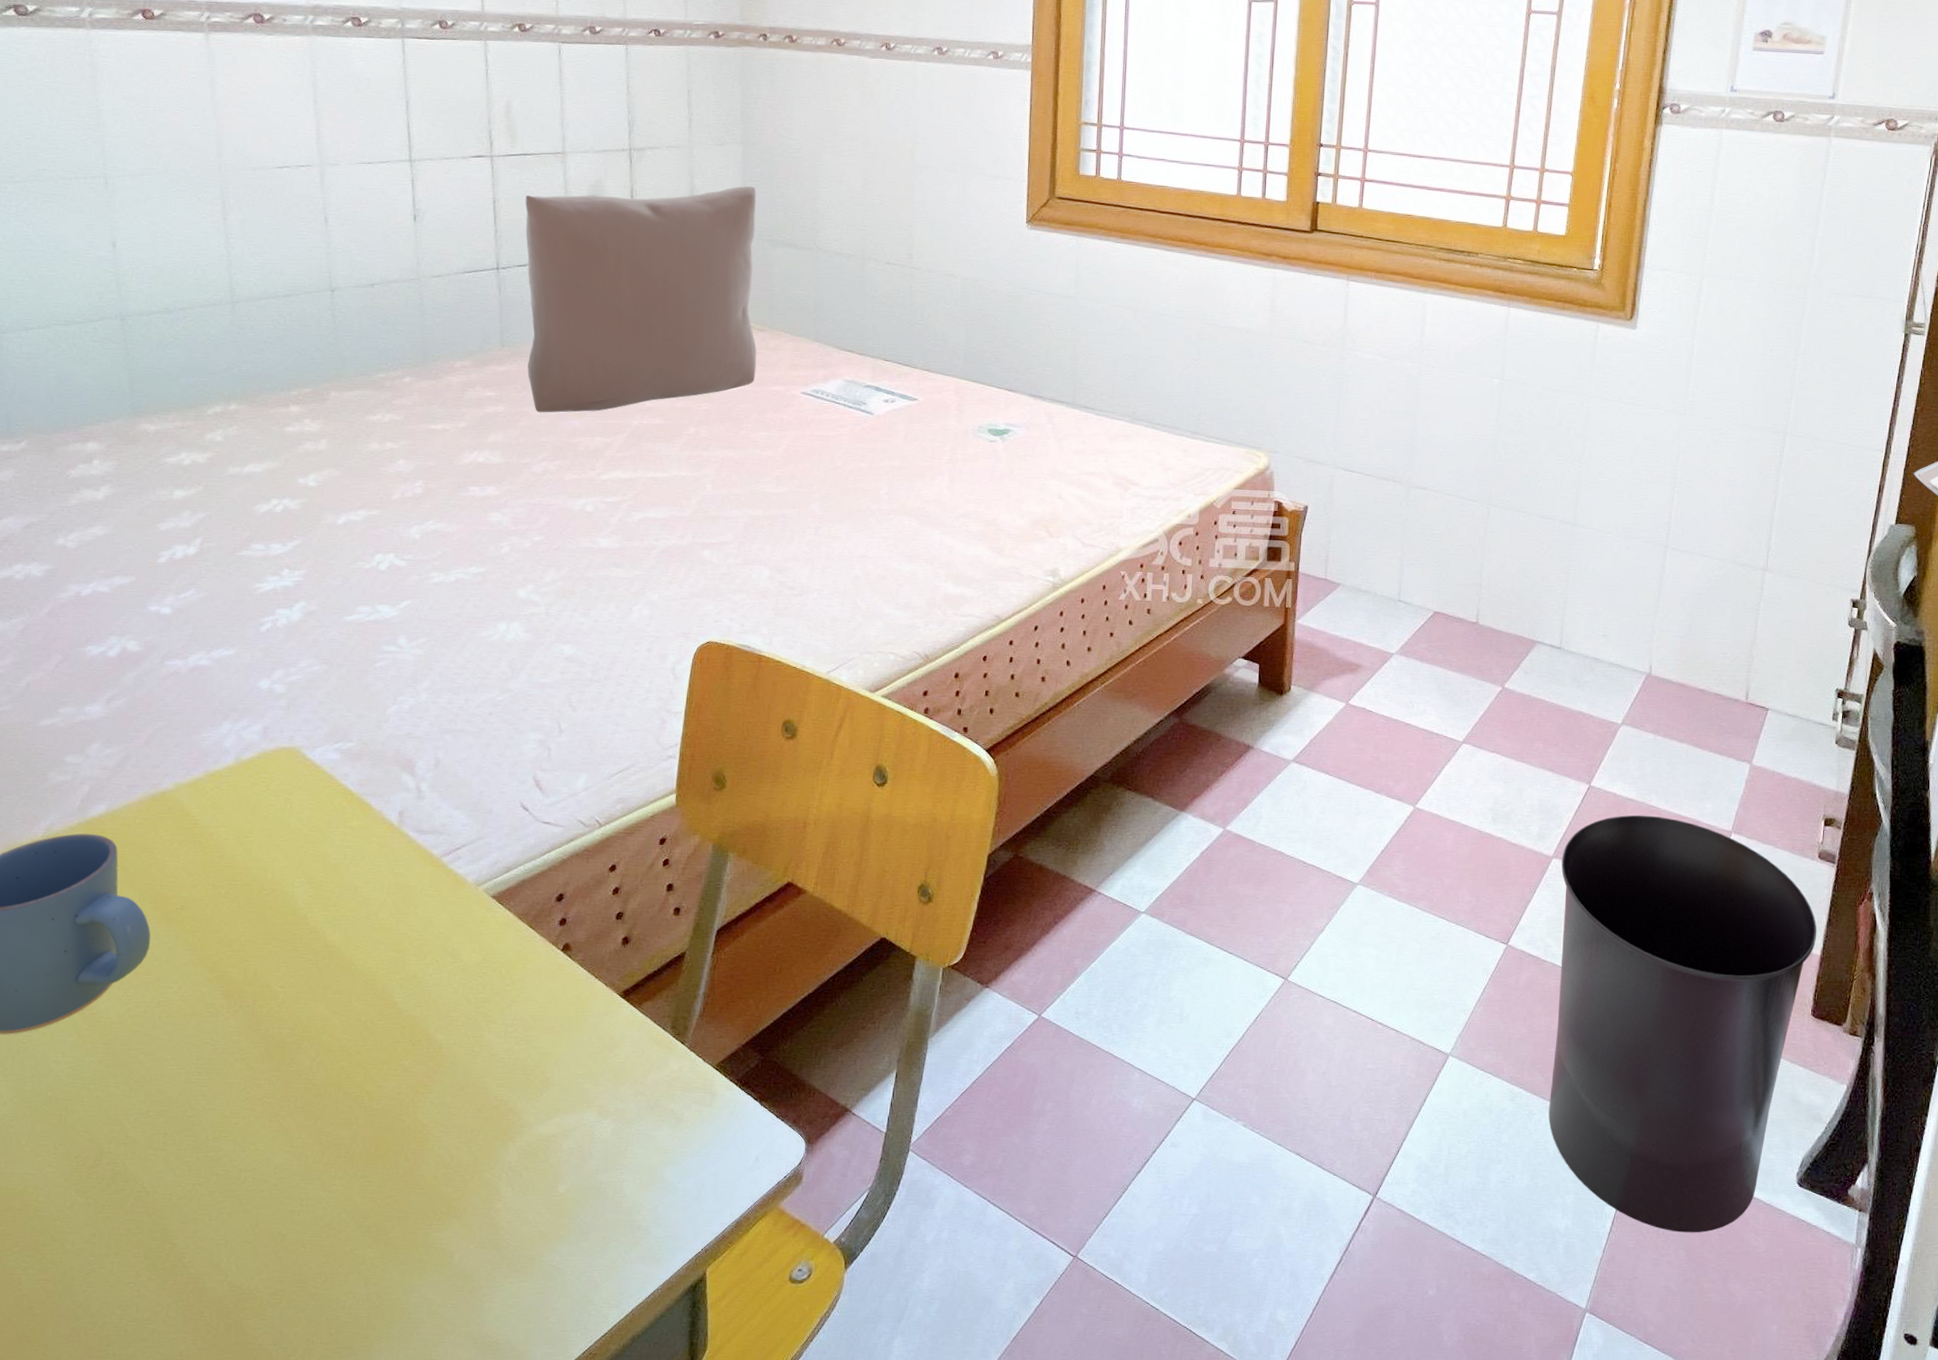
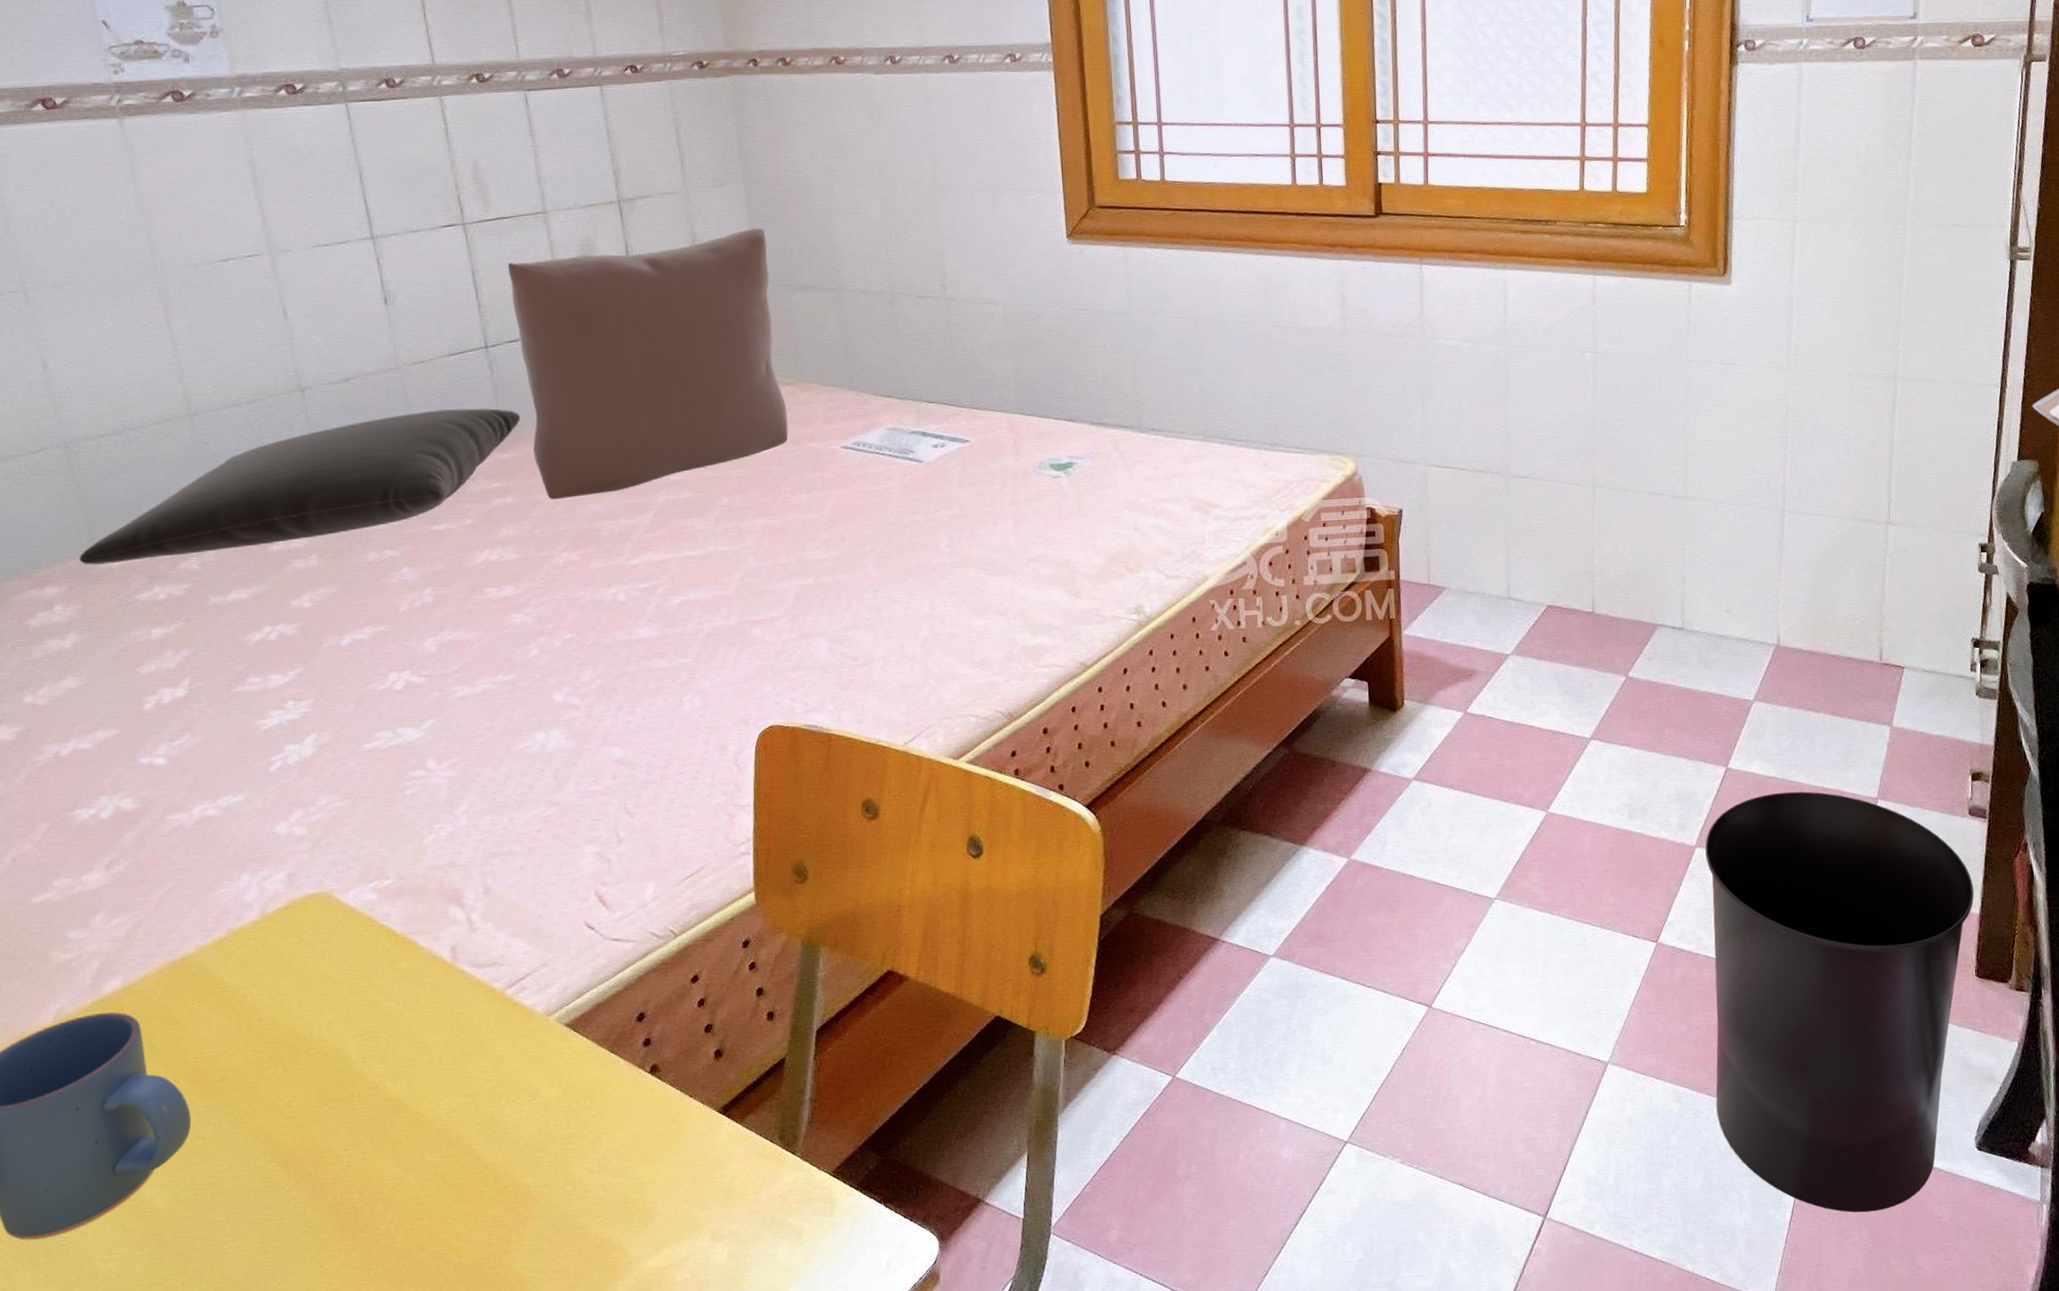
pillow: none [120,320,520,428] -> present [79,408,521,565]

